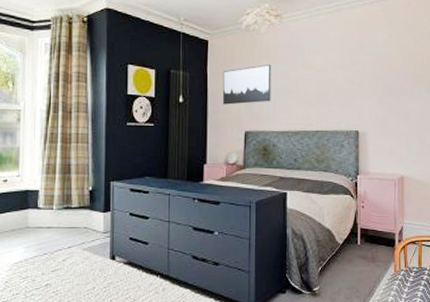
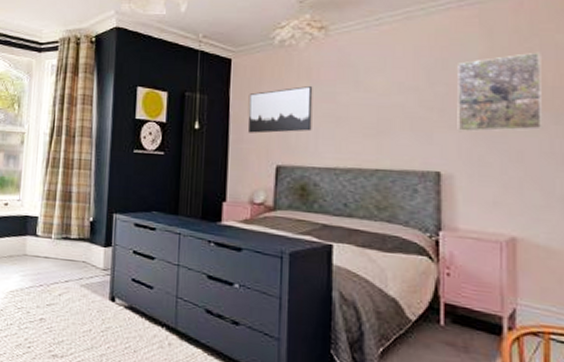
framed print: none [369,39,421,100] -> present [457,52,543,133]

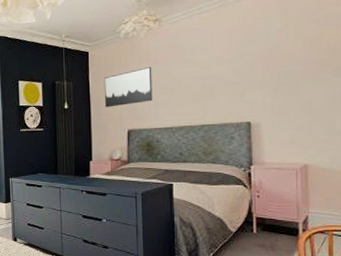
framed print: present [457,52,543,133] -> none [262,21,327,91]

